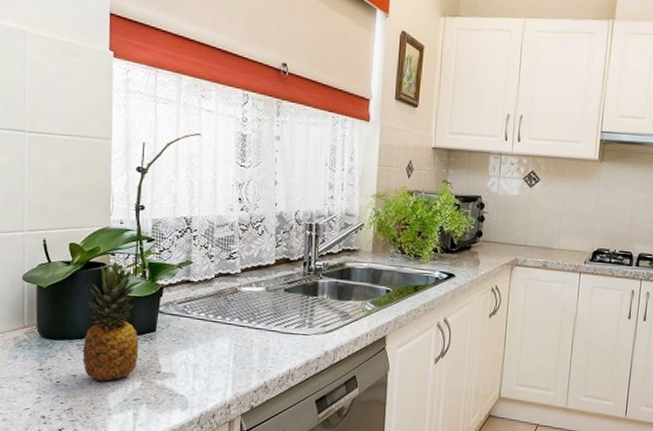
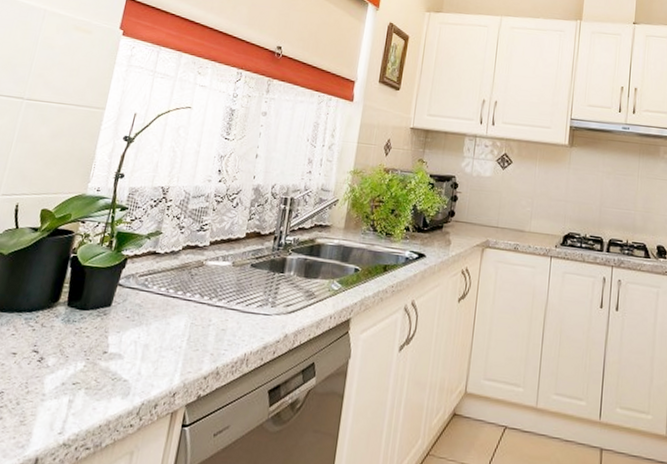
fruit: present [82,261,139,381] -> none [26,229,103,361]

